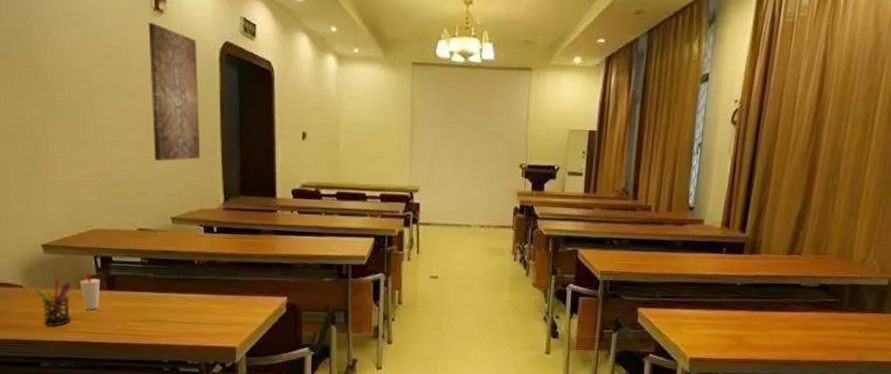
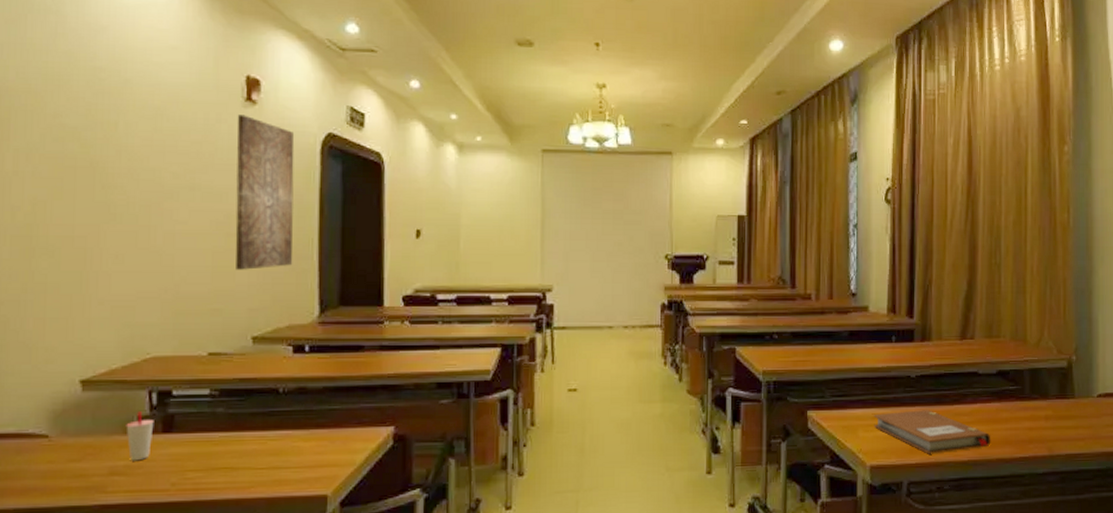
pen holder: present [35,278,72,326] -> none [64,422,116,486]
notebook: none [697,314,805,352] -> present [874,410,991,454]

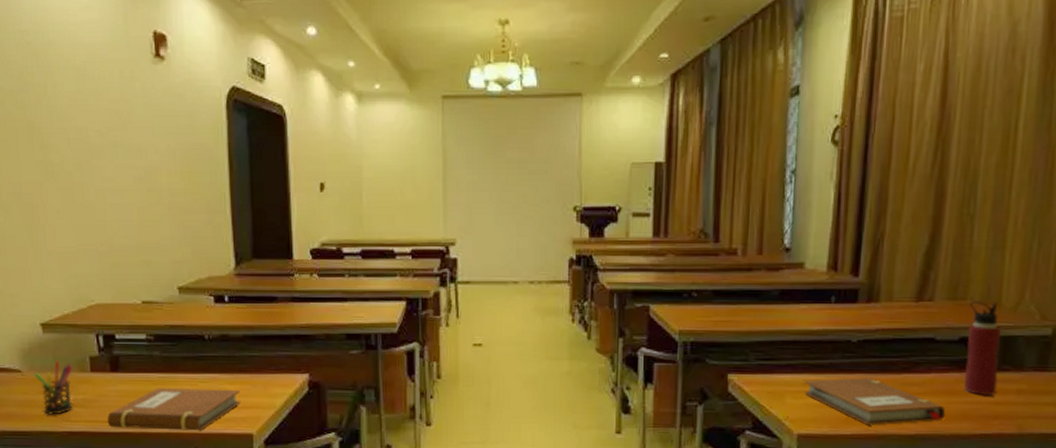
pen holder: none [64,422,116,486] -> present [34,361,73,415]
cup: present [126,410,154,461] -> none [80,351,103,396]
notebook: none [152,446,315,497] -> present [107,388,240,431]
wall art: present [235,114,295,270] -> none [148,71,209,224]
water bottle: none [1003,338,1030,423] -> present [964,301,1001,396]

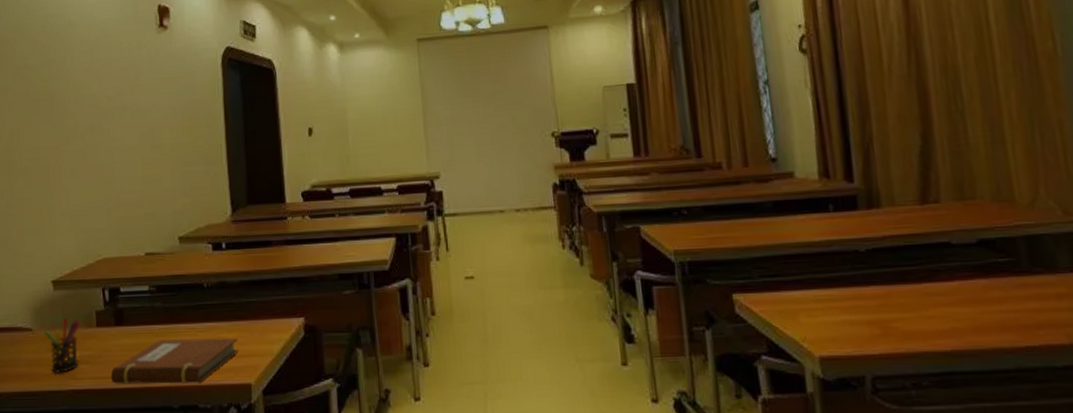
notebook: present [804,377,946,426] -> none [817,290,982,343]
water bottle: present [964,301,1001,396] -> none [980,199,1034,304]

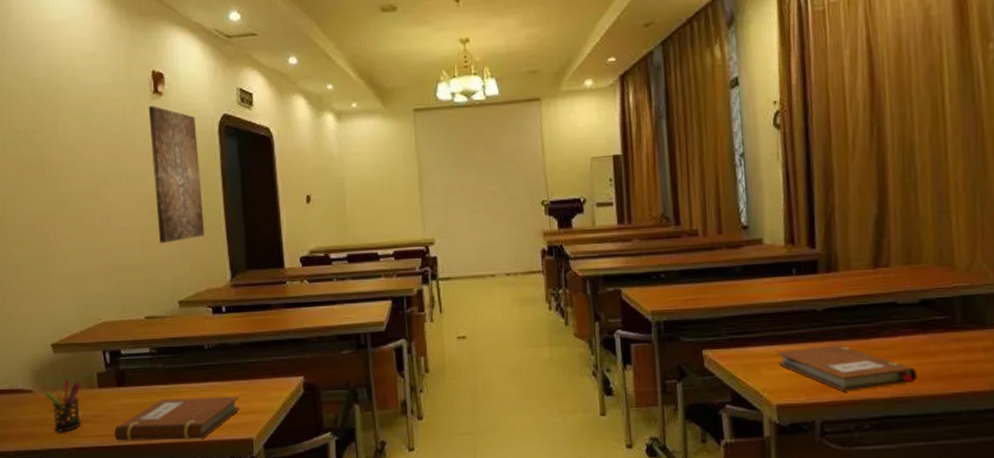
wall art: none [153,39,207,177] -> present [148,106,205,243]
notebook: none [817,290,982,343] -> present [777,345,918,392]

